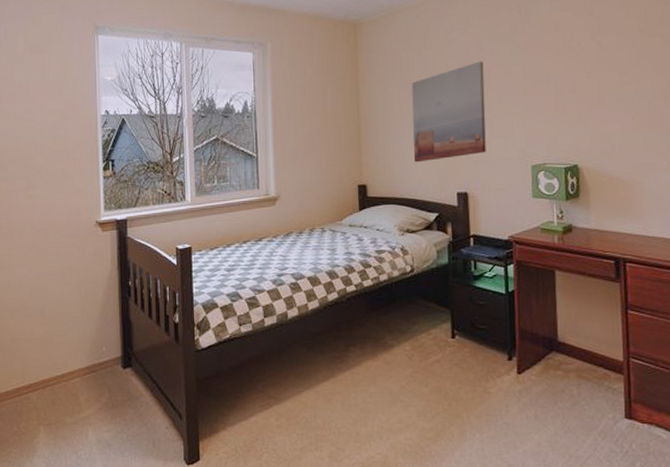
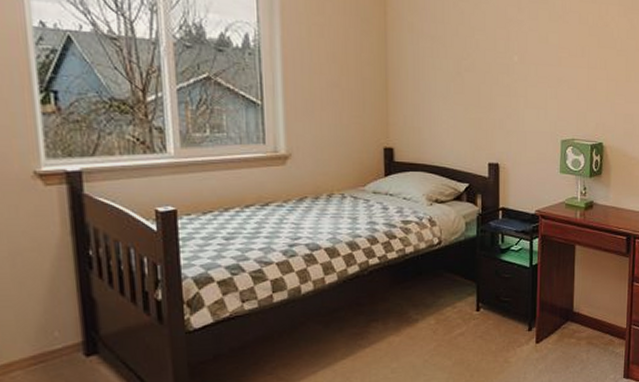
wall art: present [411,61,486,163] -> none [445,23,521,128]

